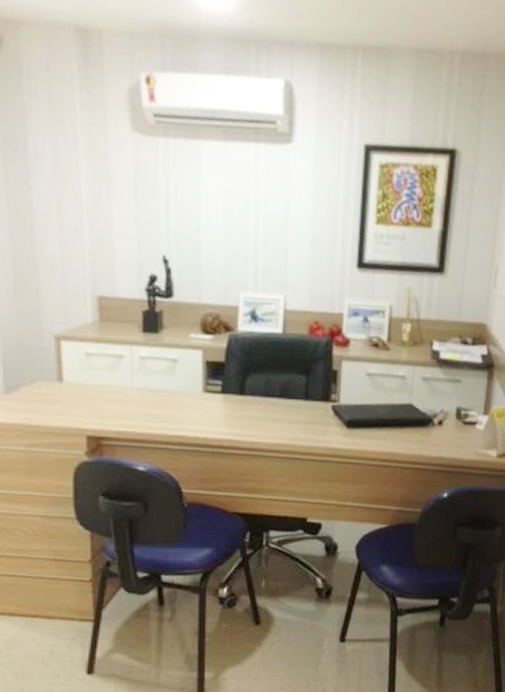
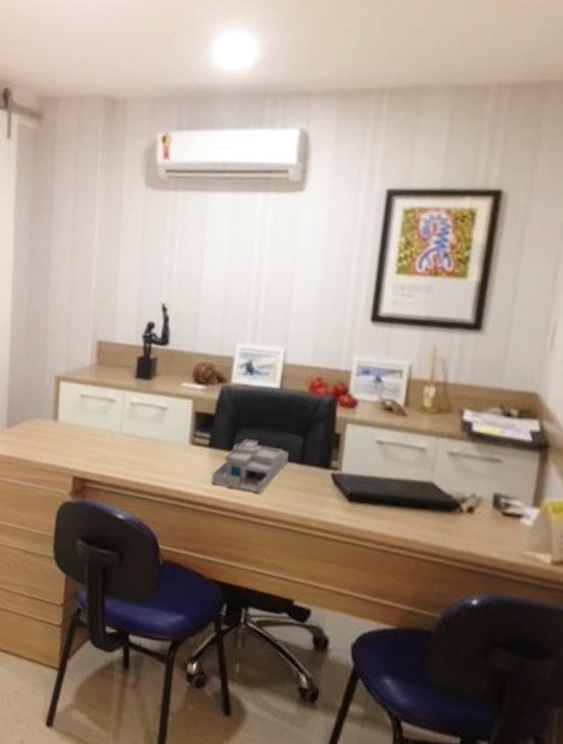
desk organizer: none [227,382,294,430] -> present [211,438,289,493]

